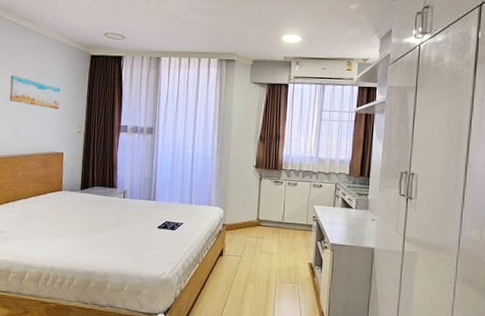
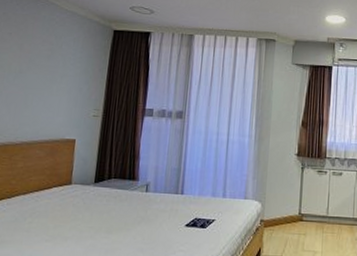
wall art: present [9,75,61,109] -> none [12,49,76,90]

